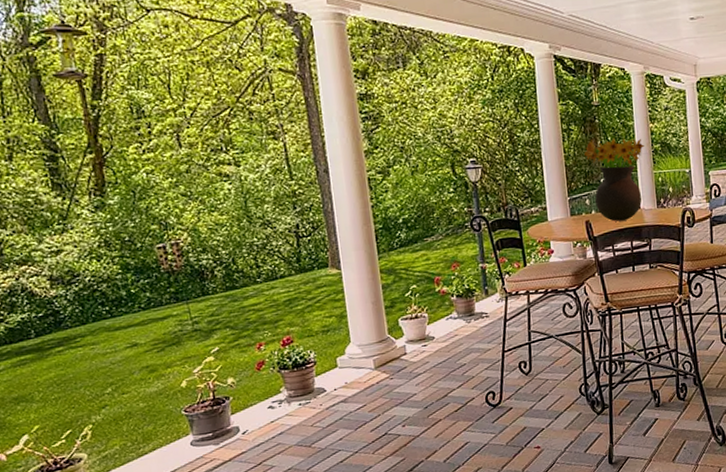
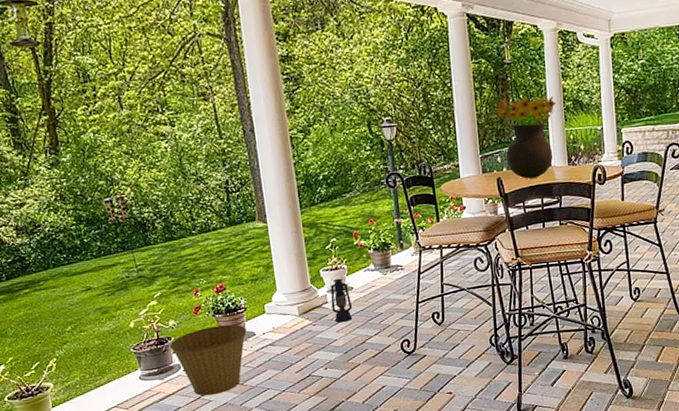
basket: none [228,380,316,462] -> present [170,324,247,396]
lantern: none [409,324,434,376] -> present [330,275,353,323]

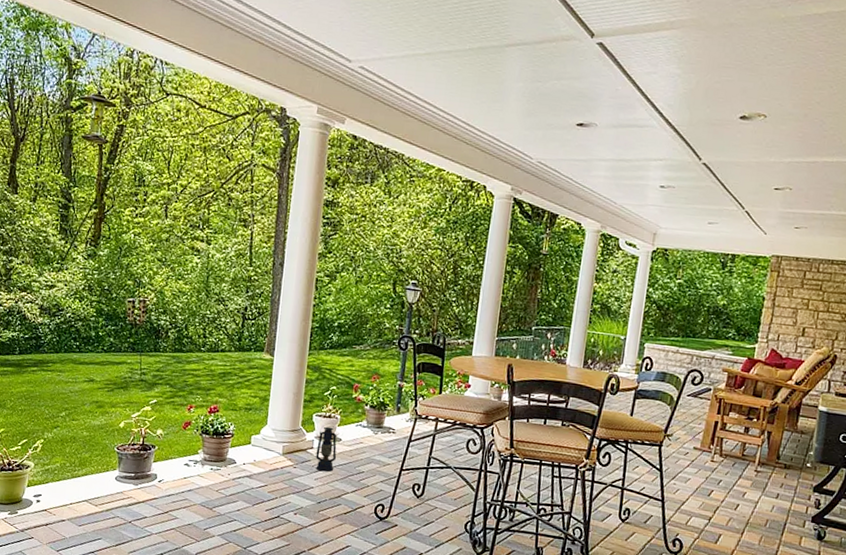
basket: present [170,324,247,396] -> none [152,444,229,514]
flower arrangement: present [496,95,557,179] -> none [522,286,585,373]

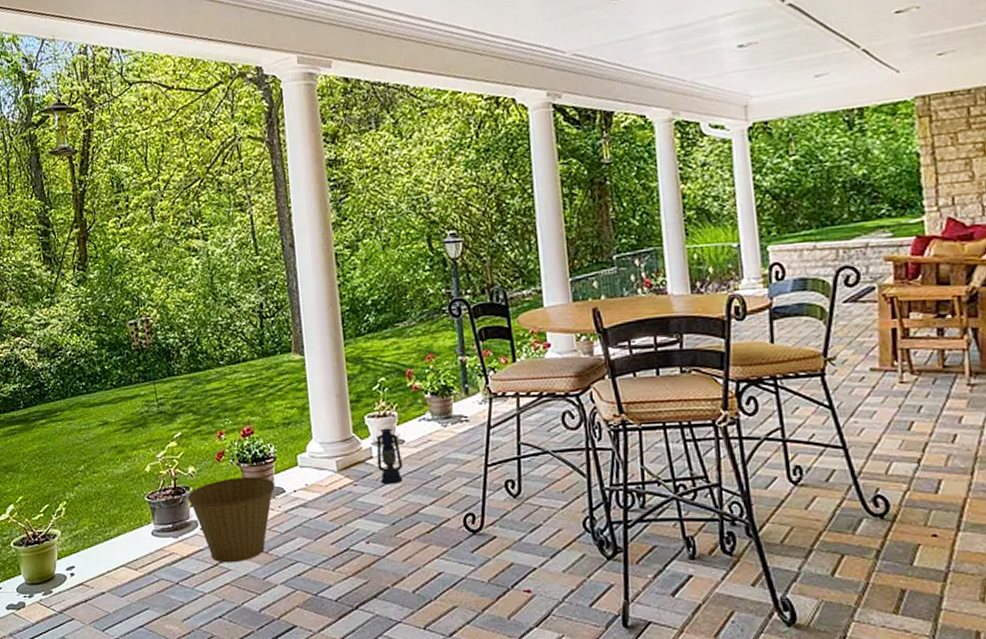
basket: none [152,444,229,514] -> present [187,477,275,563]

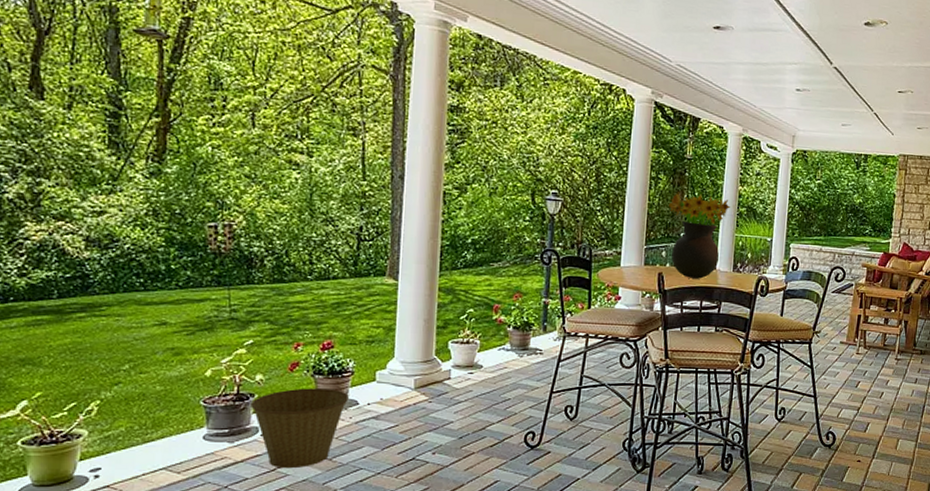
lantern: present [376,423,404,485] -> none [454,349,478,404]
flower arrangement: none [591,203,674,310] -> present [669,192,731,279]

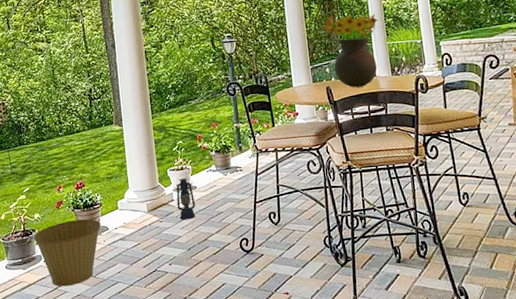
lantern: none [454,349,478,404] -> present [176,174,196,220]

